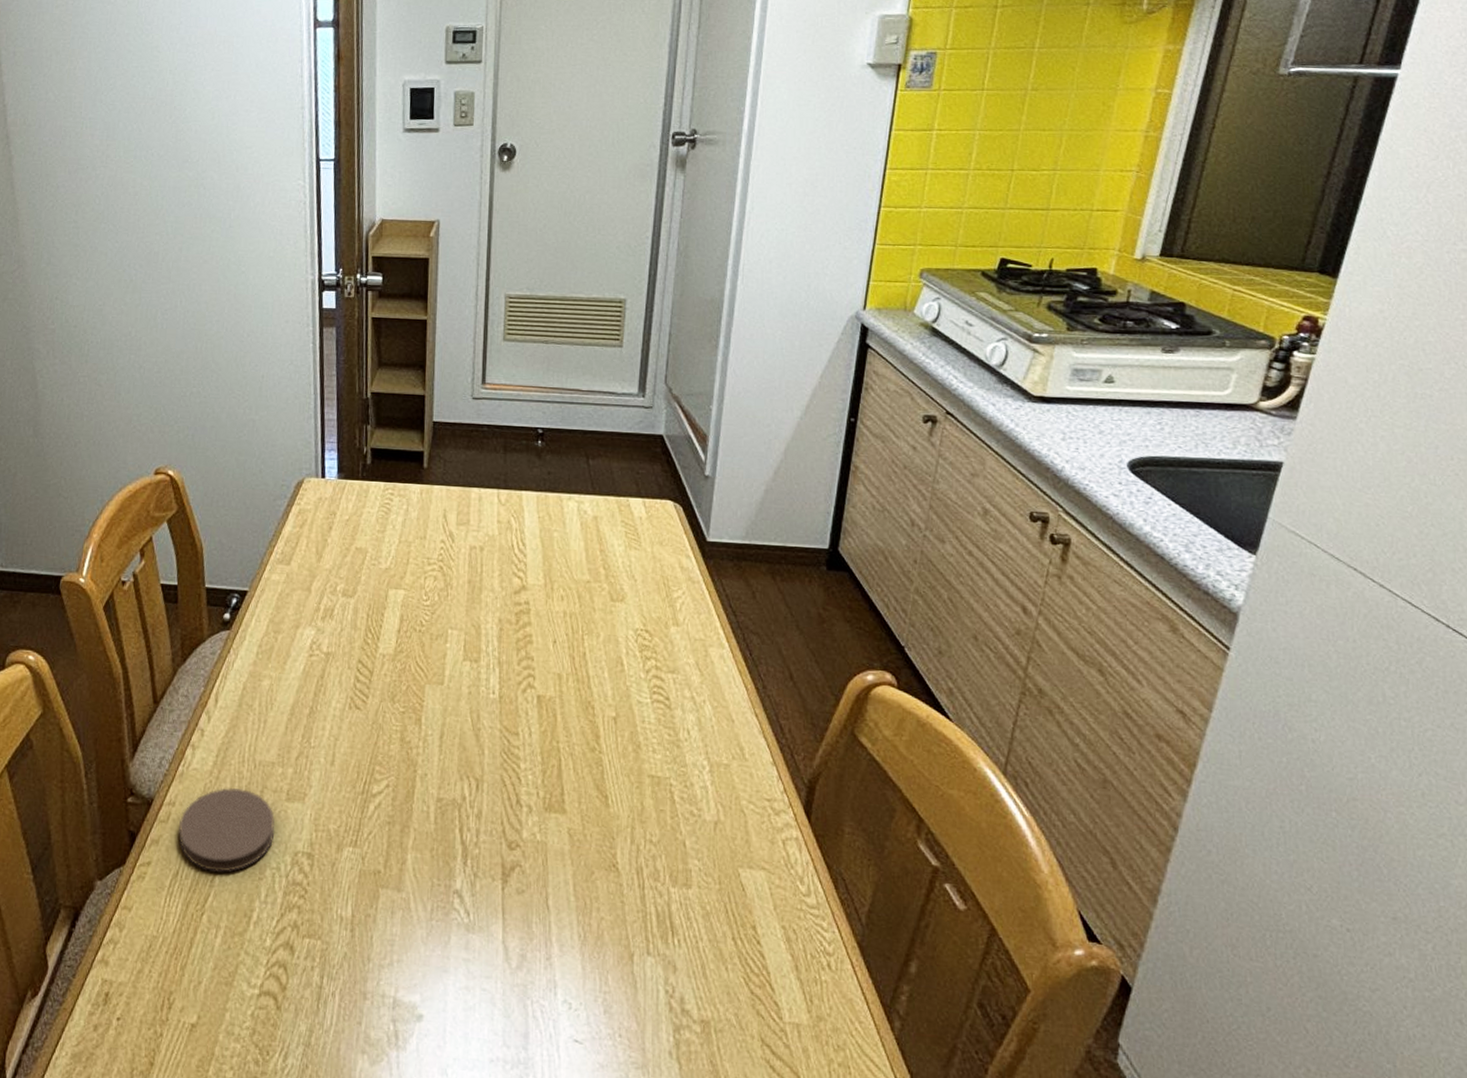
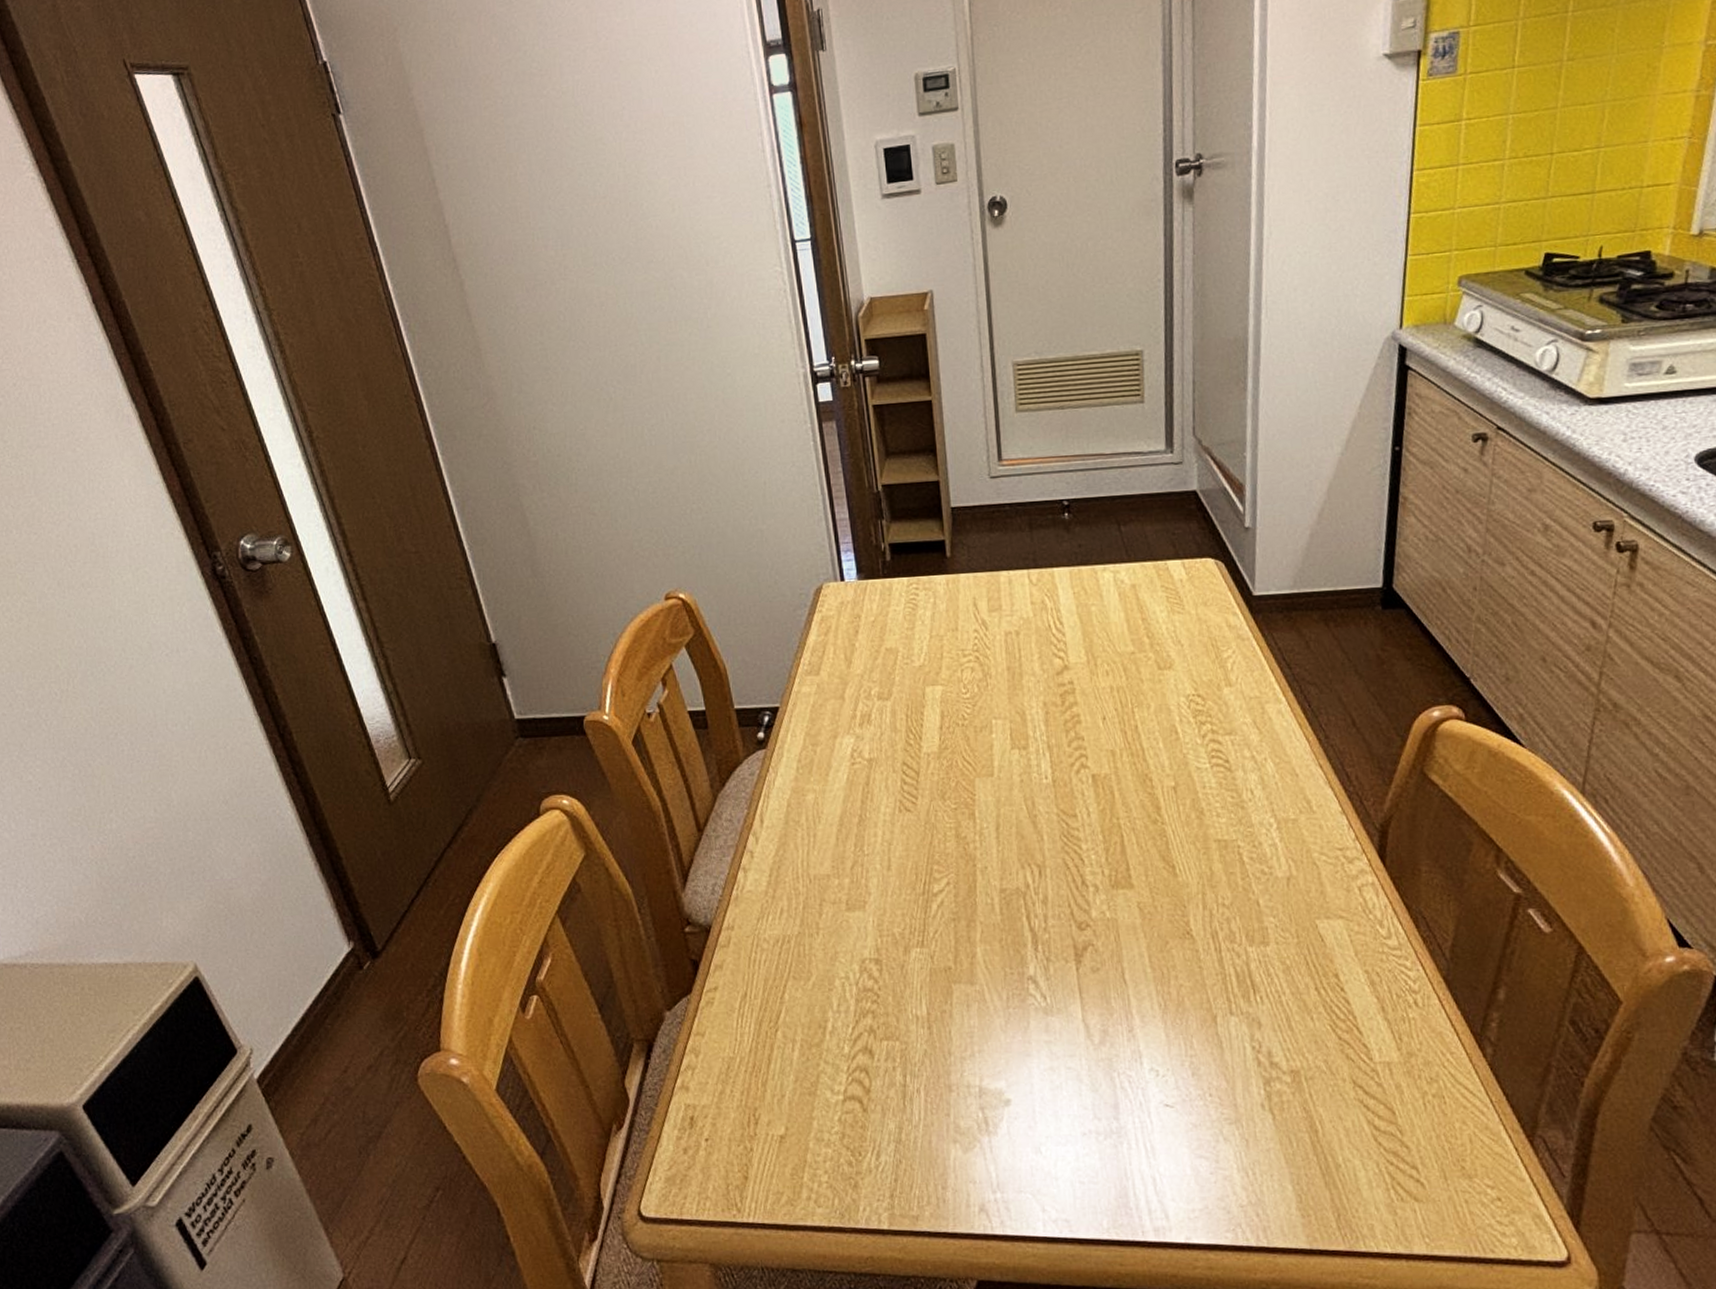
coaster: present [178,788,275,872] -> none [740,905,839,988]

